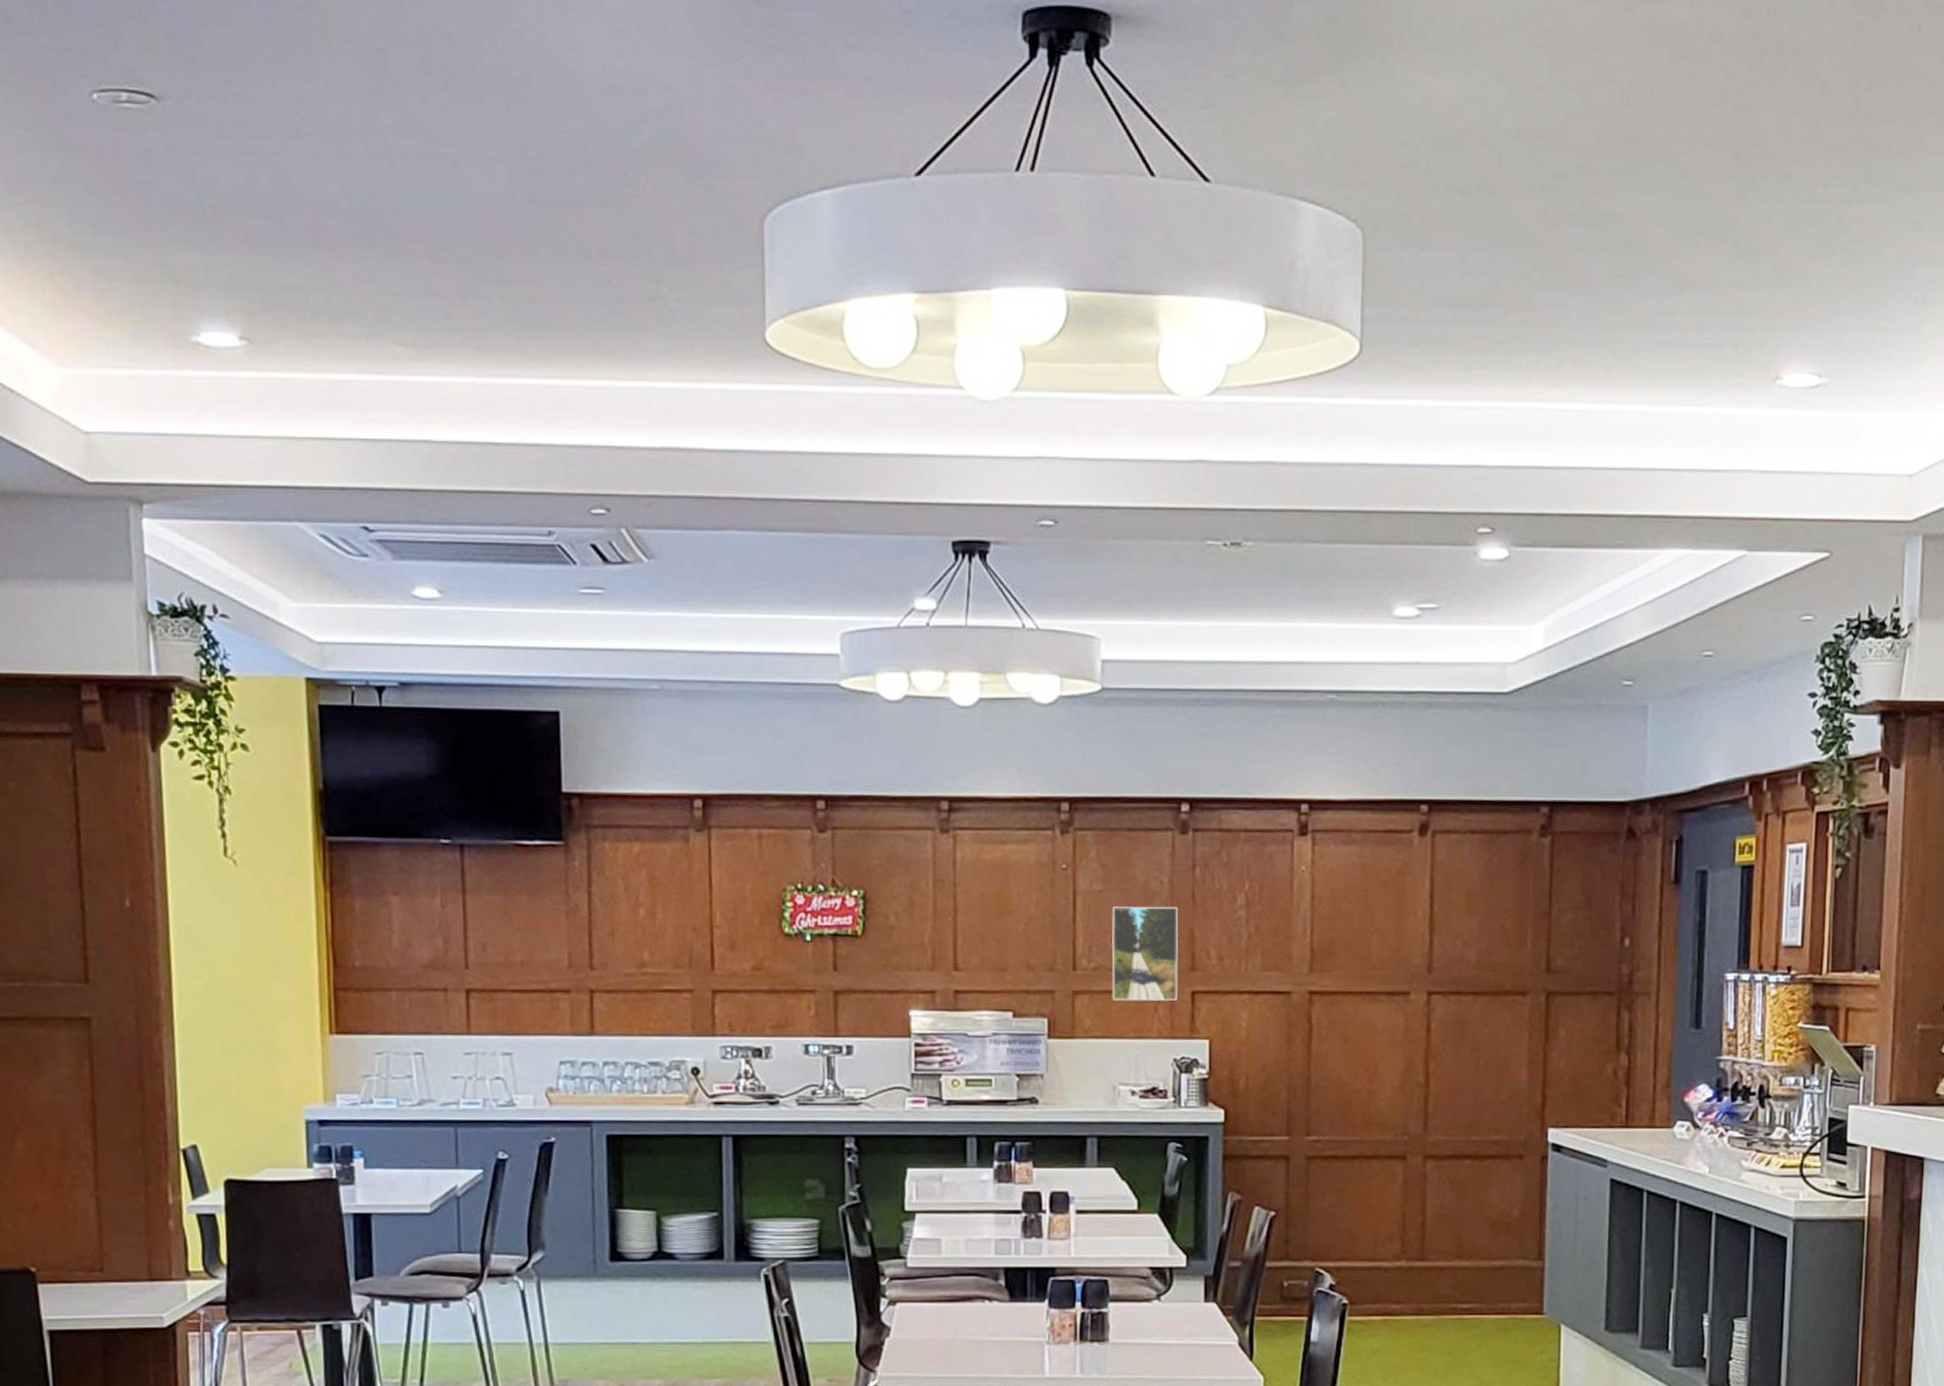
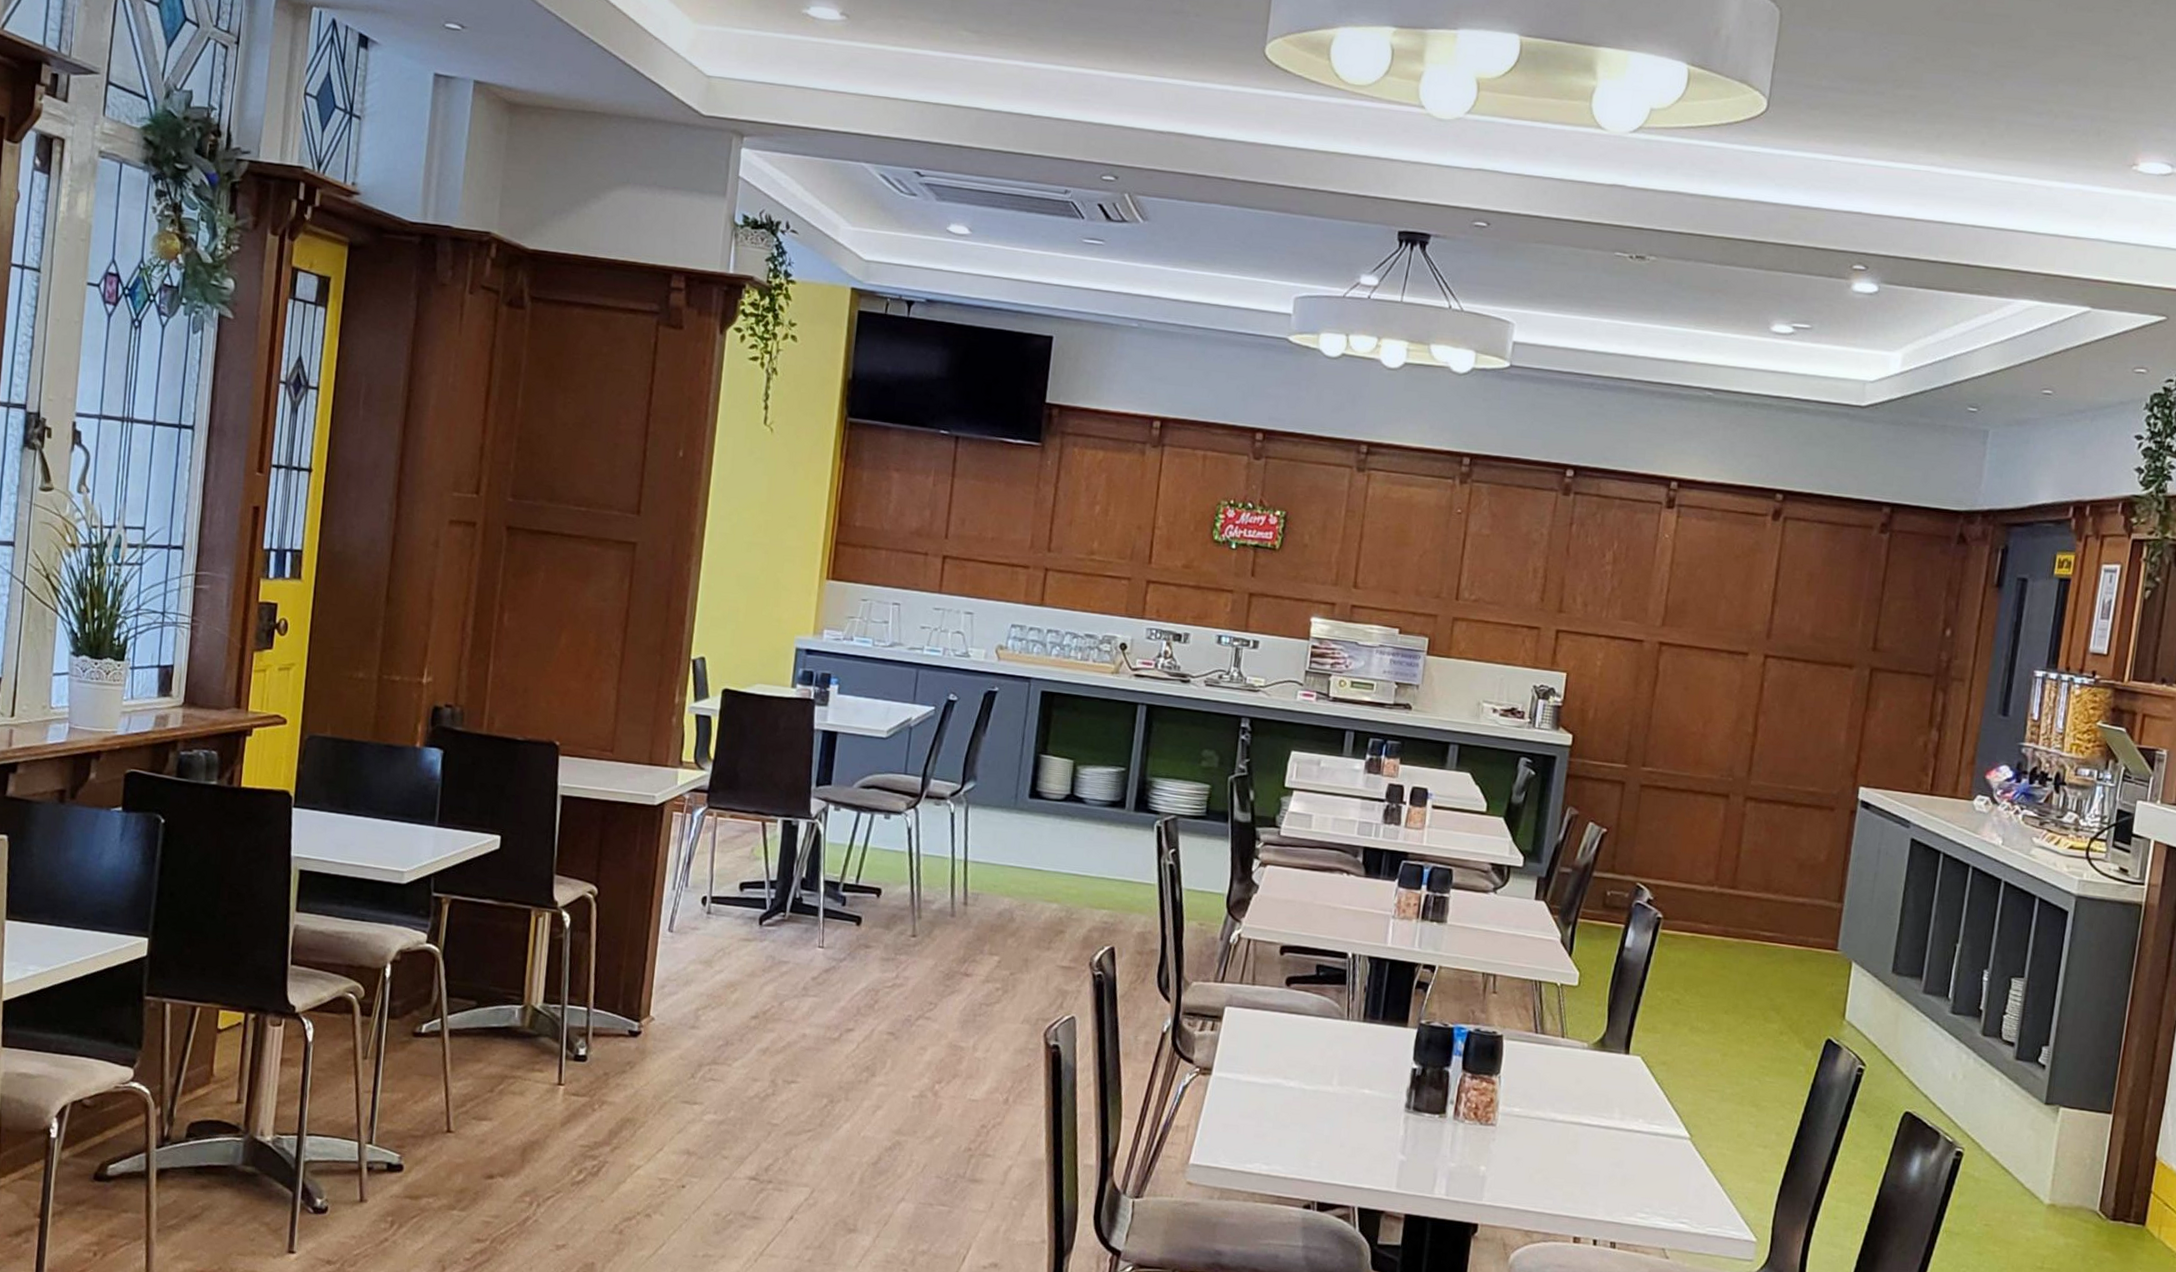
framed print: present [1112,906,1178,1001] -> none [1486,550,1553,636]

